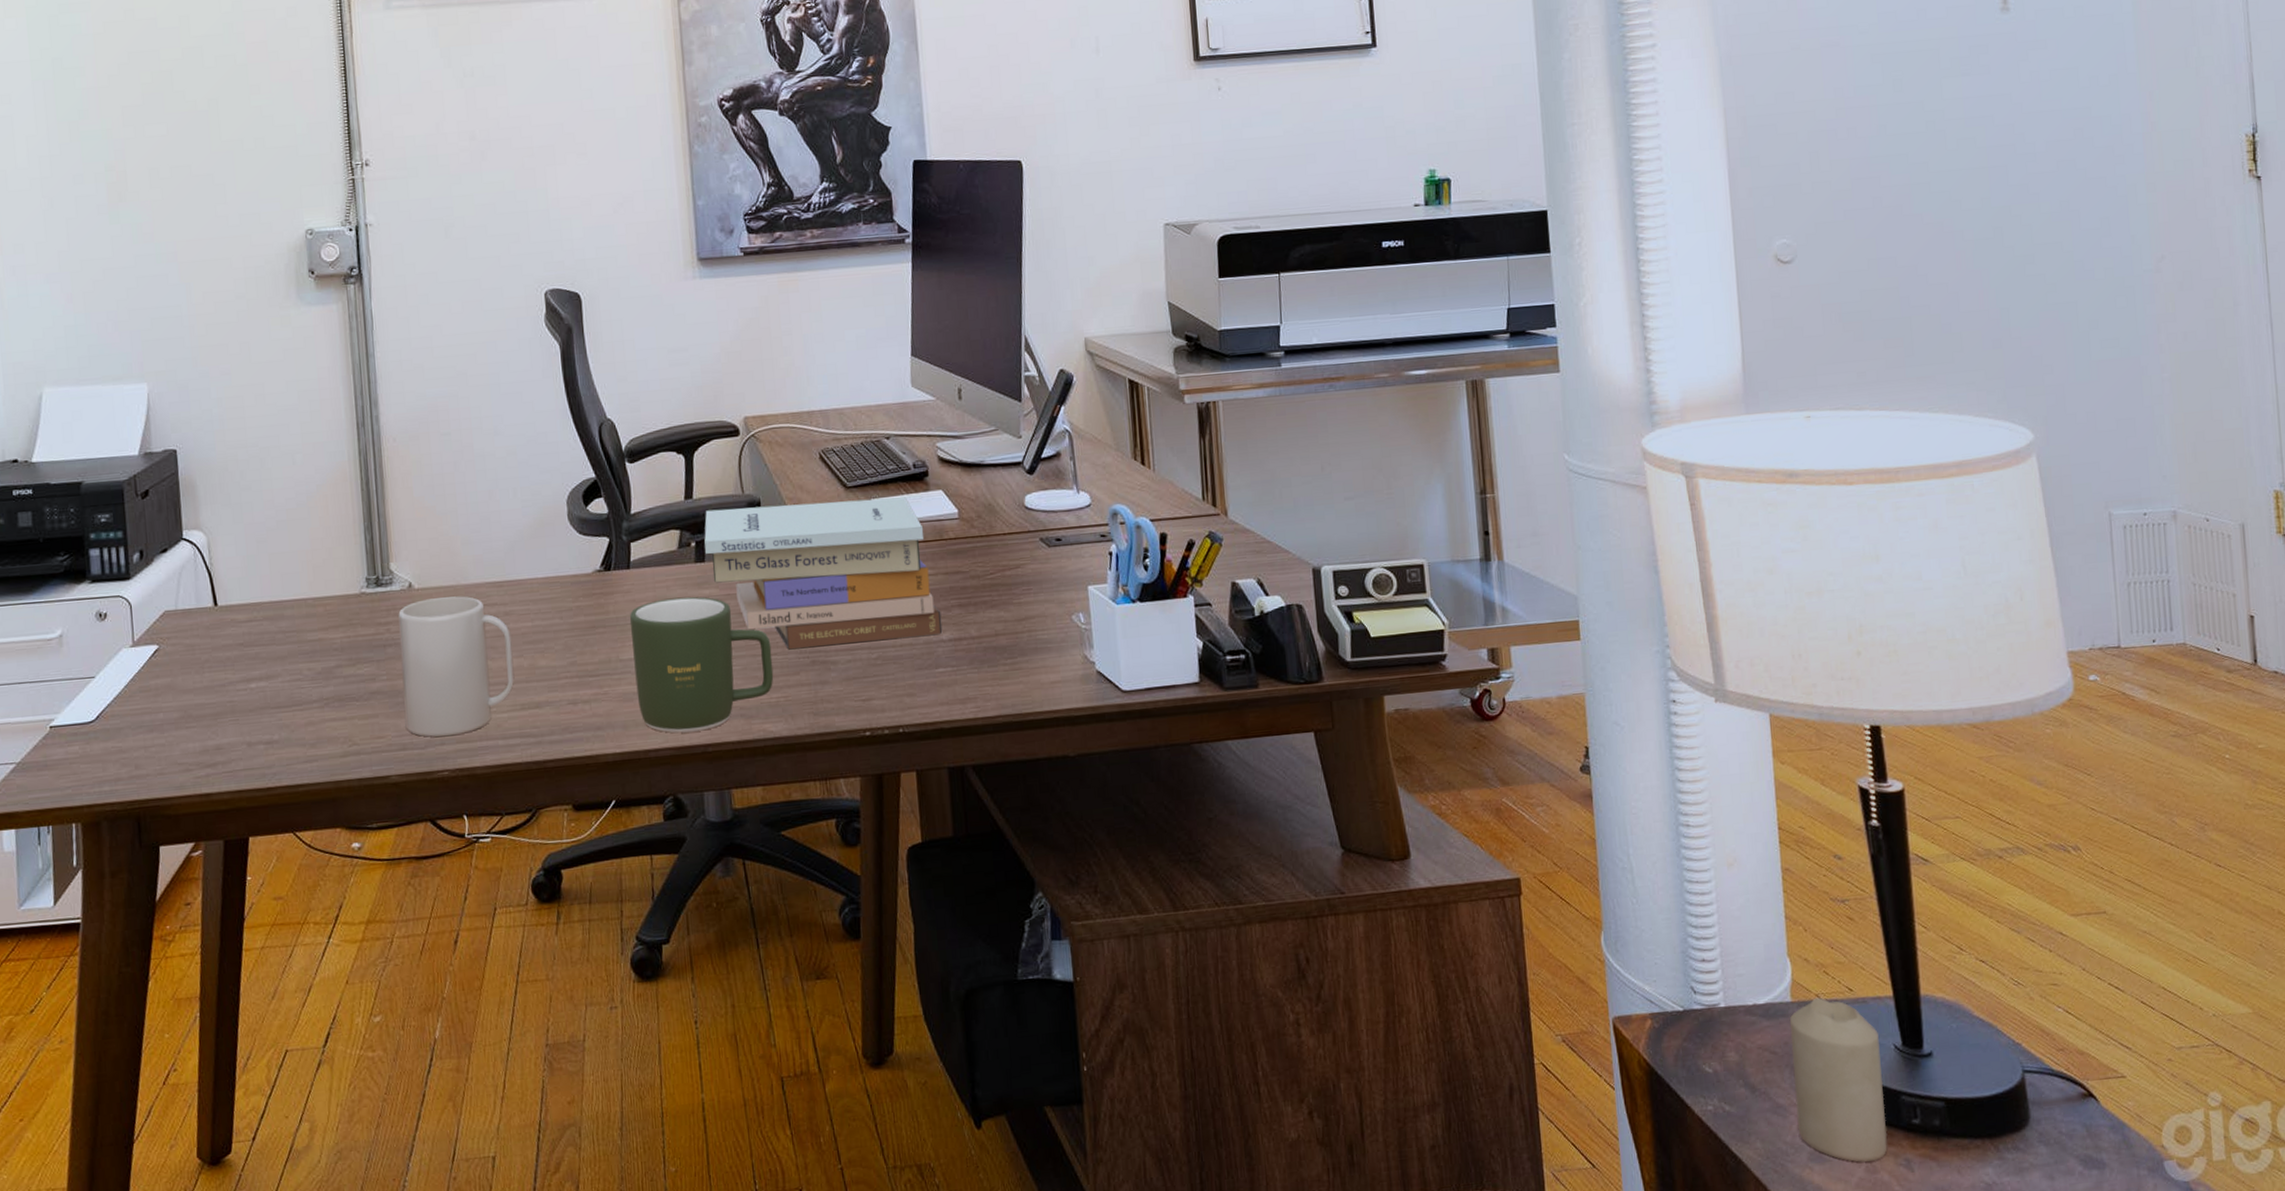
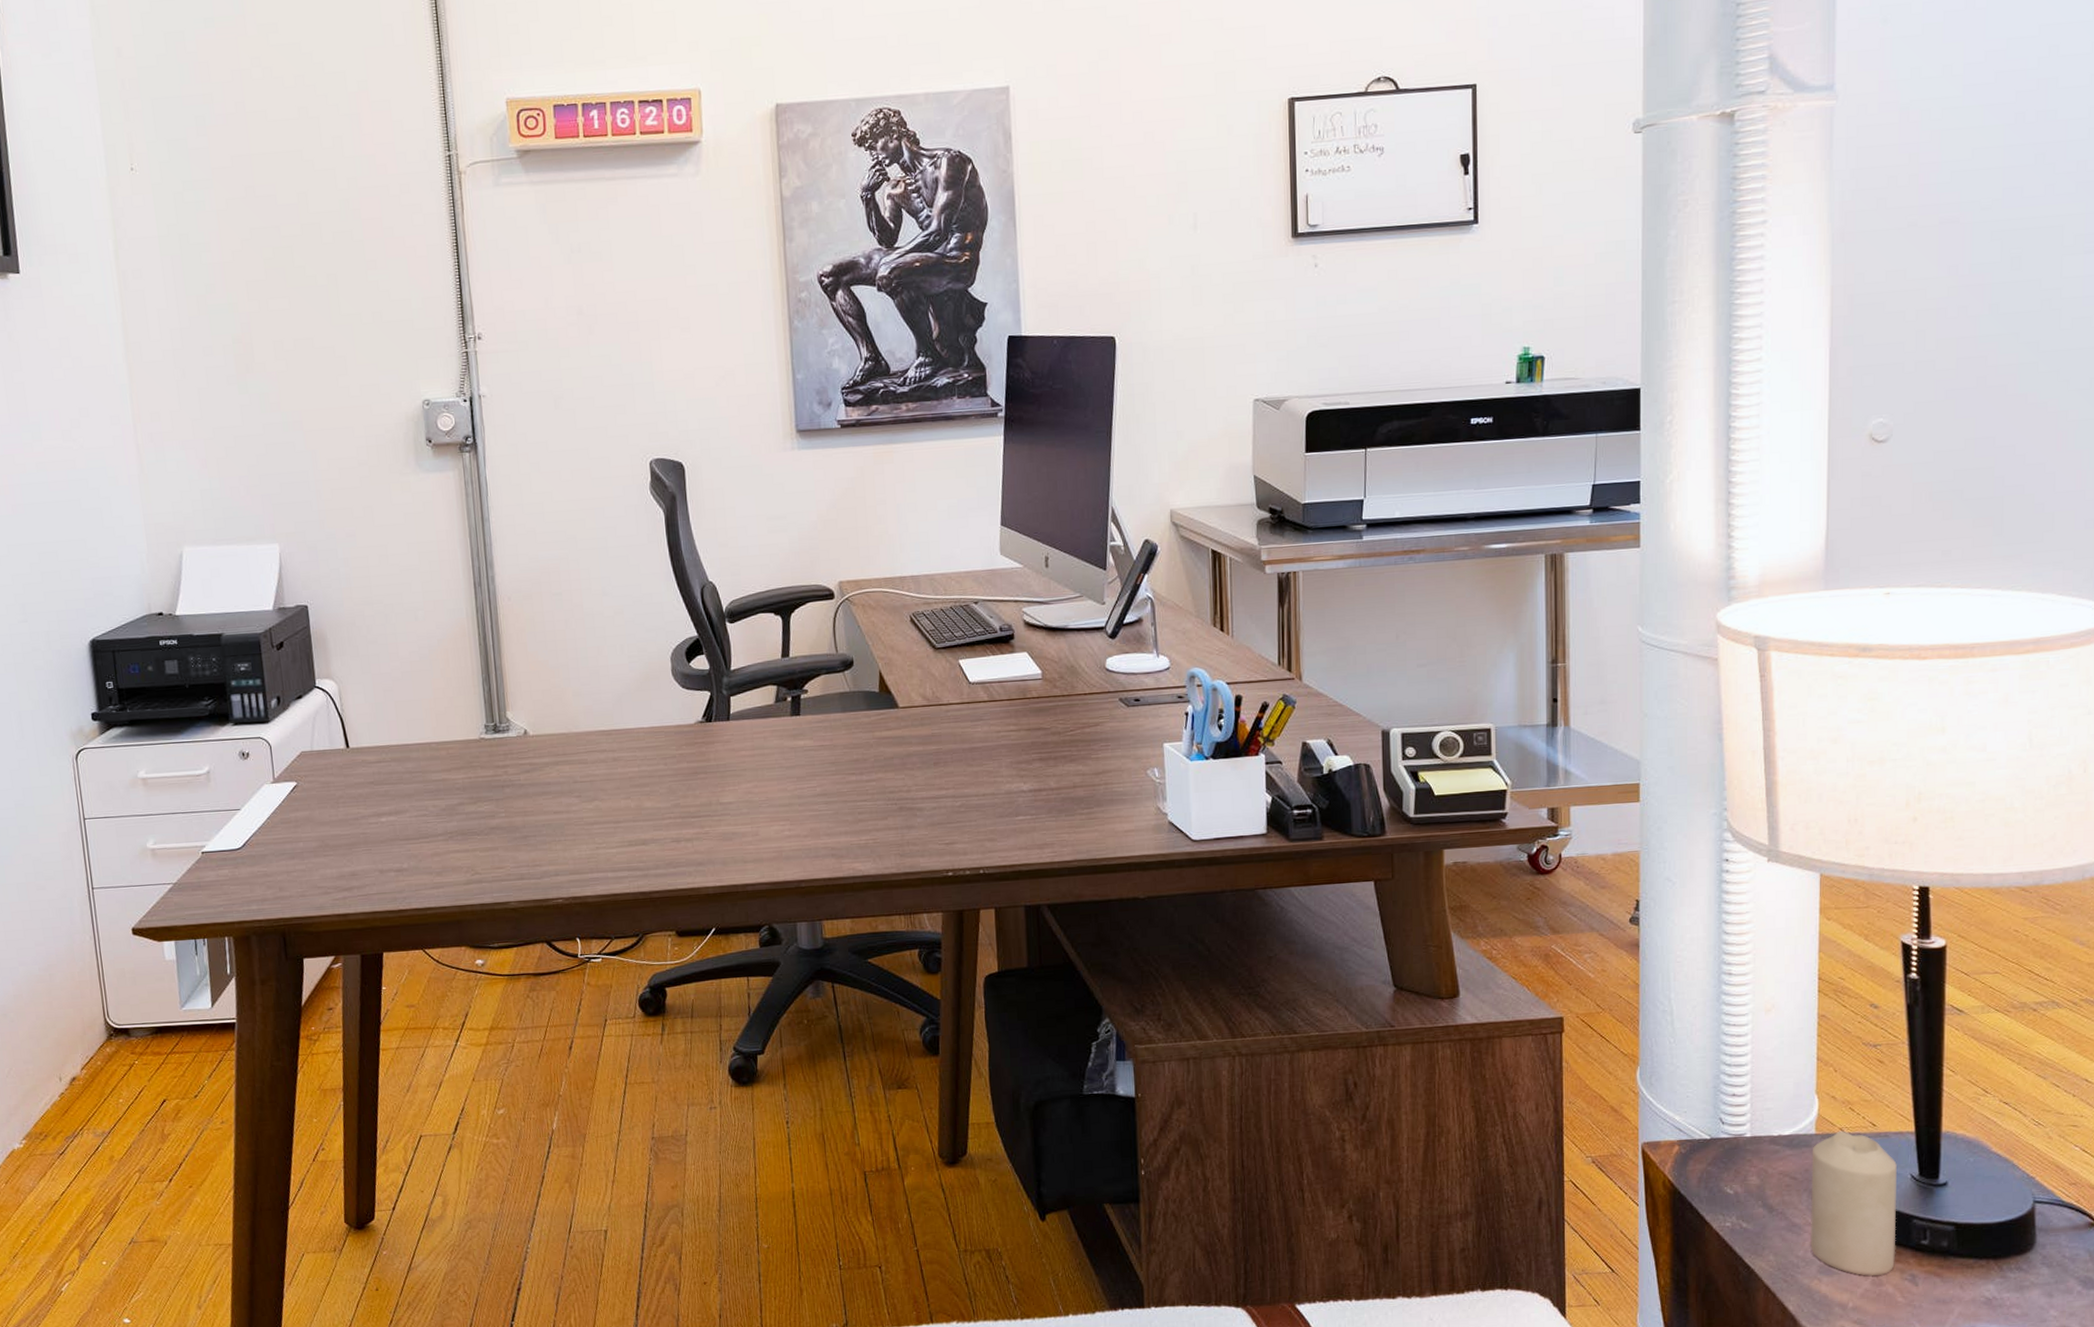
mug: present [398,596,515,738] -> none [515,742,623,869]
mug: present [629,596,774,734] -> none [729,747,863,870]
books: present [704,497,943,650] -> none [799,658,1024,797]

